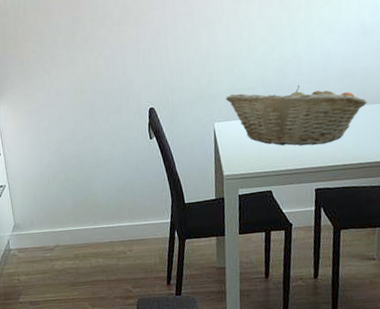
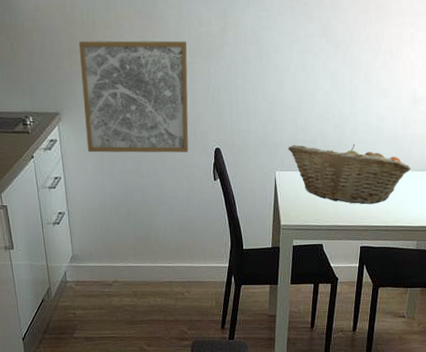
wall art: none [11,12,122,127] -> present [78,40,189,153]

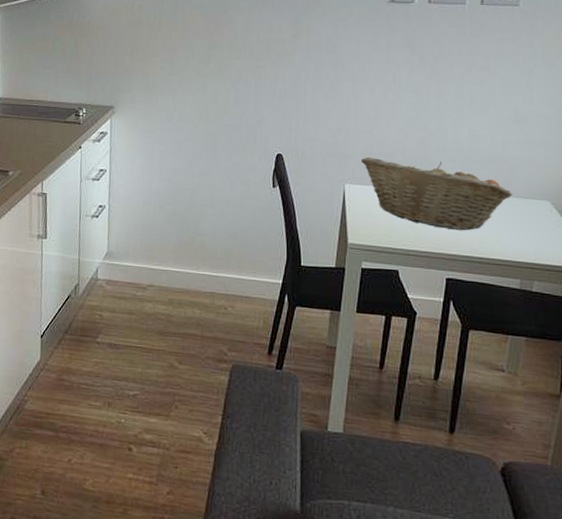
wall art: present [78,40,189,153] -> none [137,41,255,156]

